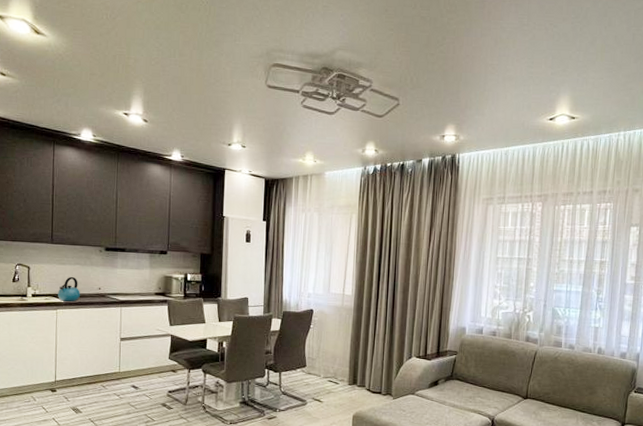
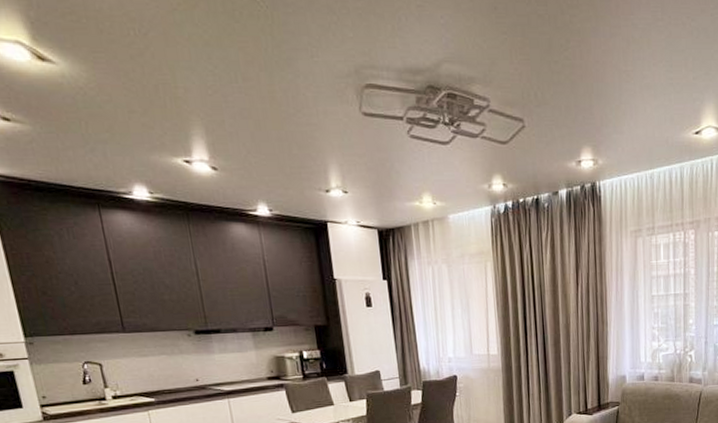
kettle: present [58,276,80,302] -> none [145,369,175,400]

